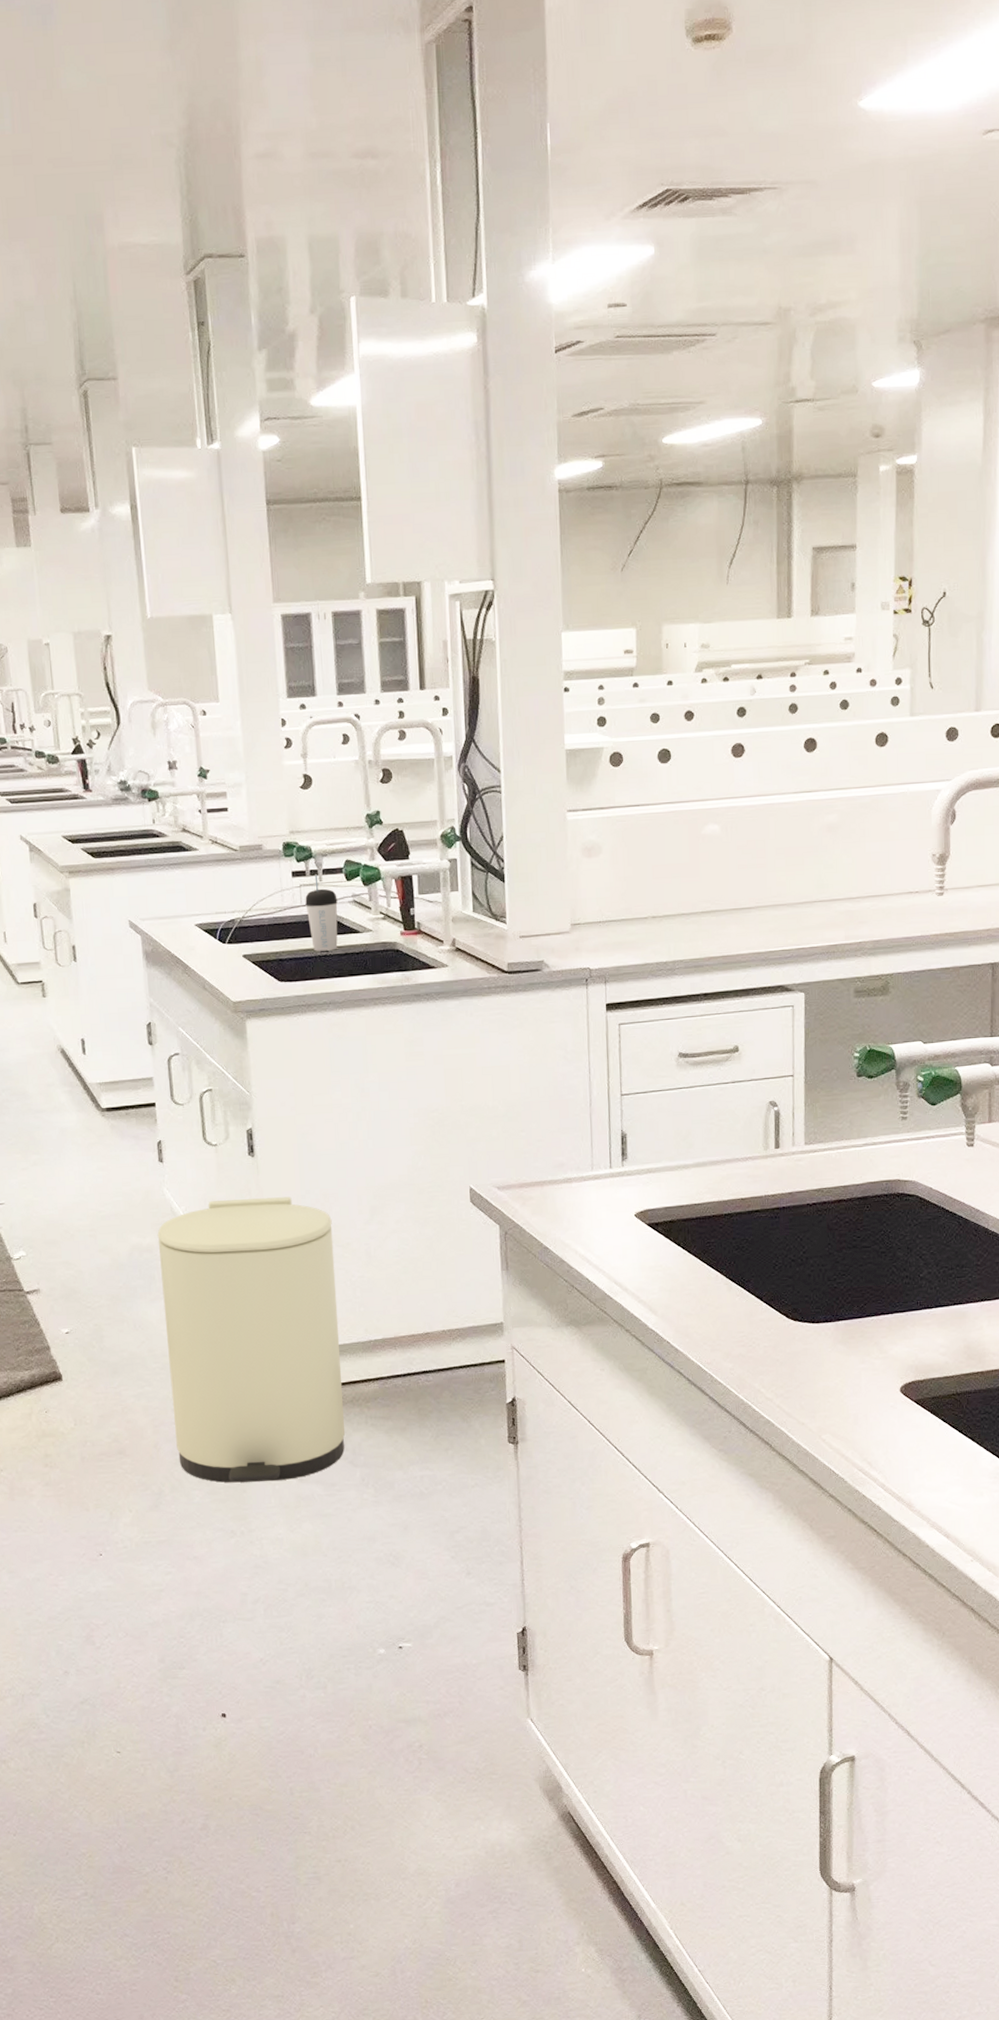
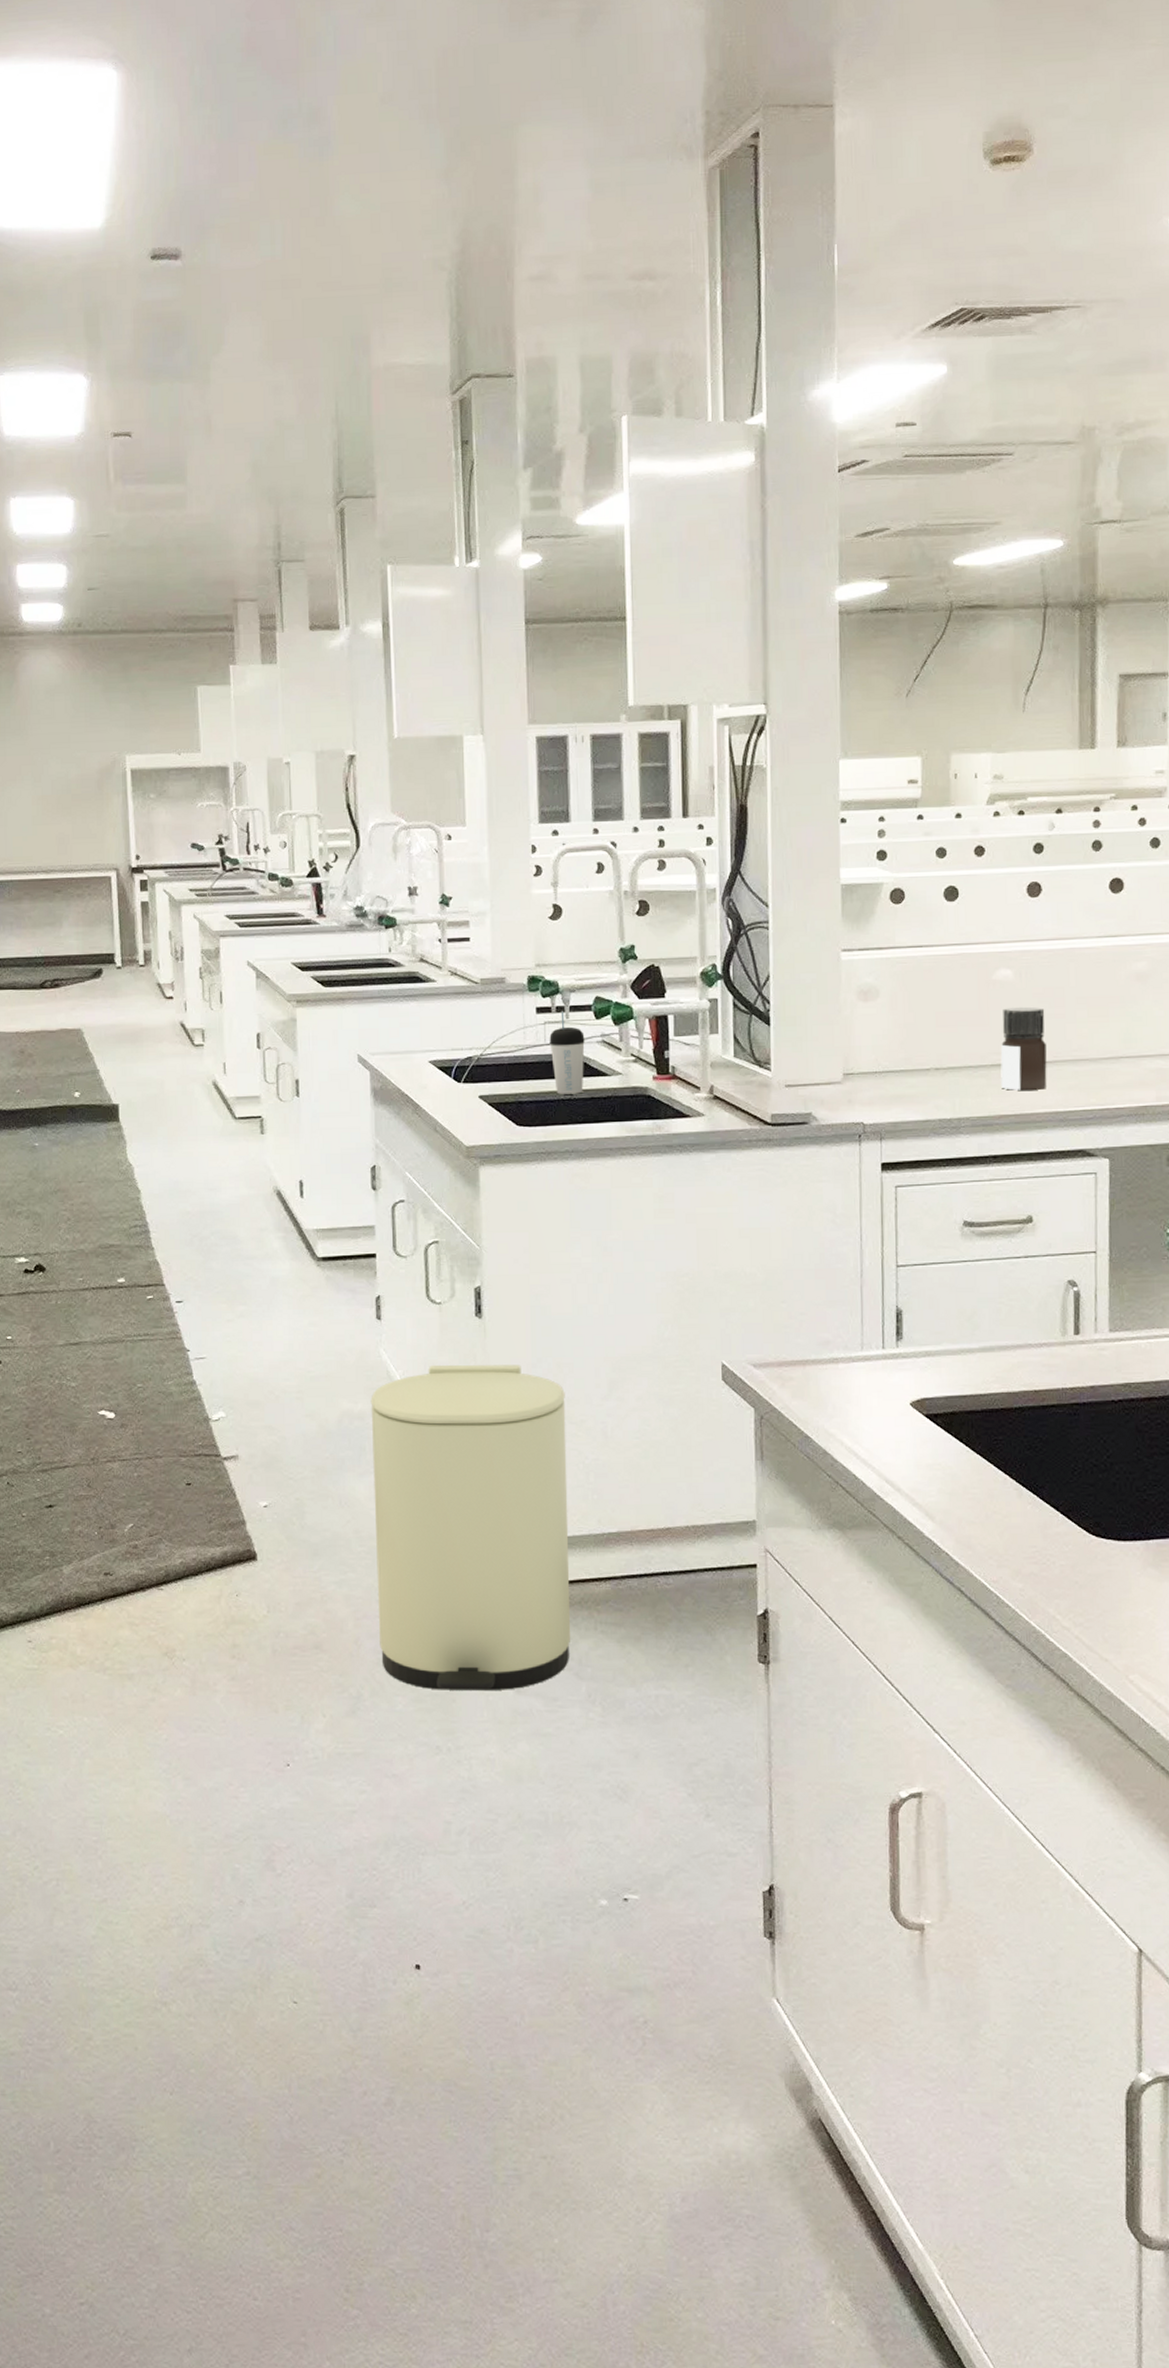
bottle: none [709,858,751,935] -> present [1000,1006,1047,1090]

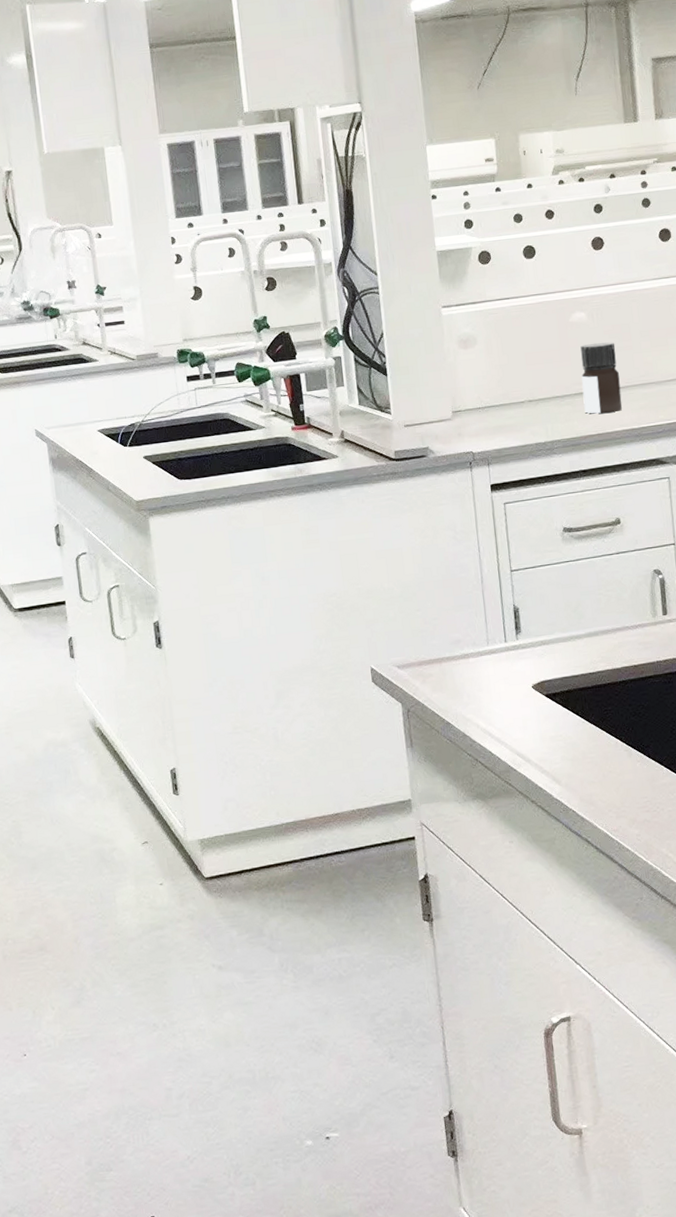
pedal bin: present [370,1364,571,1690] -> none [71,685,262,975]
beverage cup: present [549,1011,585,1094] -> none [200,377,233,450]

